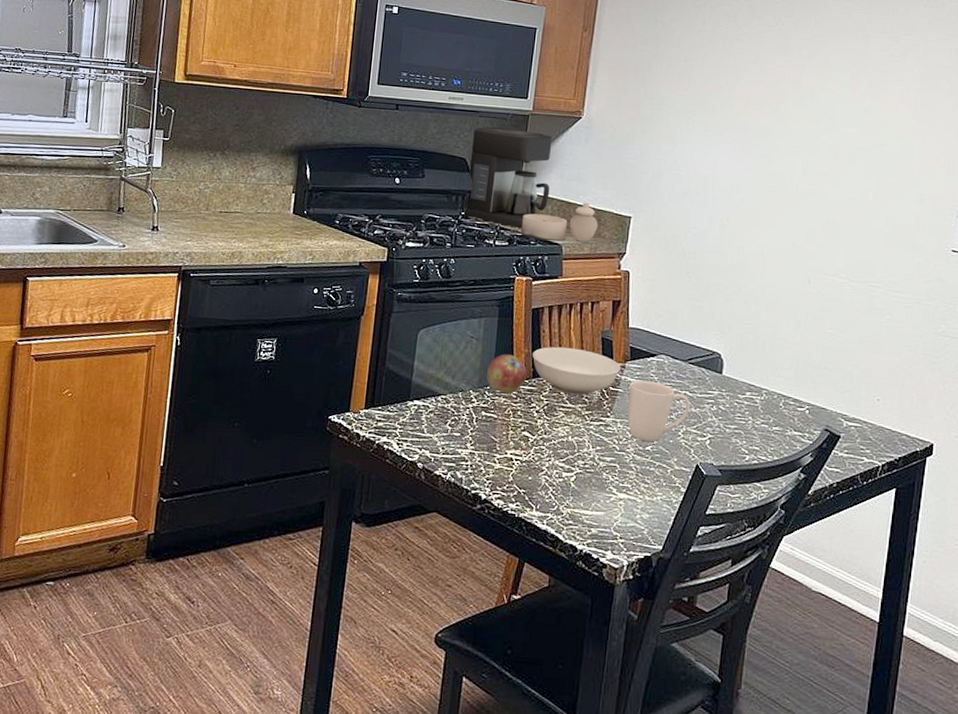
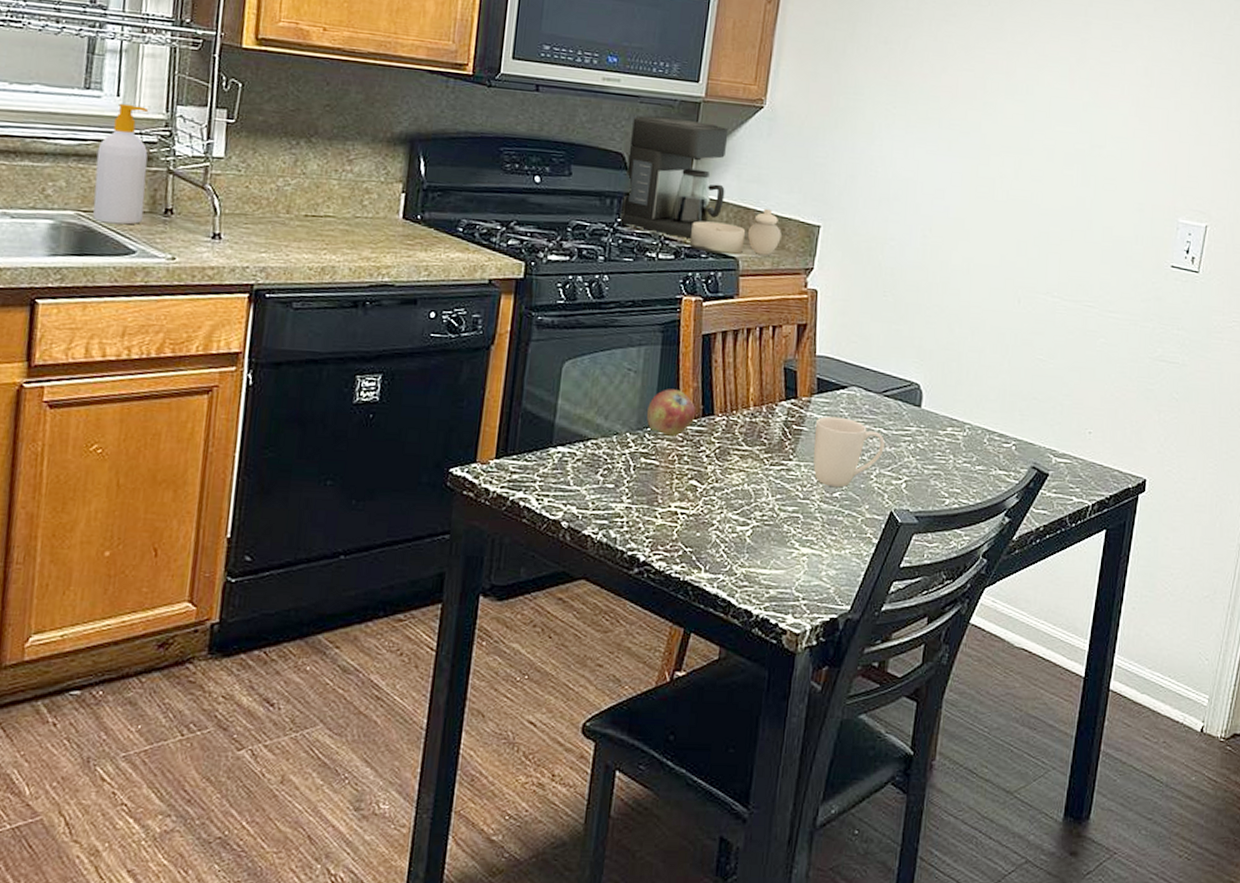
soap bottle: none [67,127,108,220] -> present [93,103,149,225]
bowl: present [532,346,620,396] -> none [702,379,805,436]

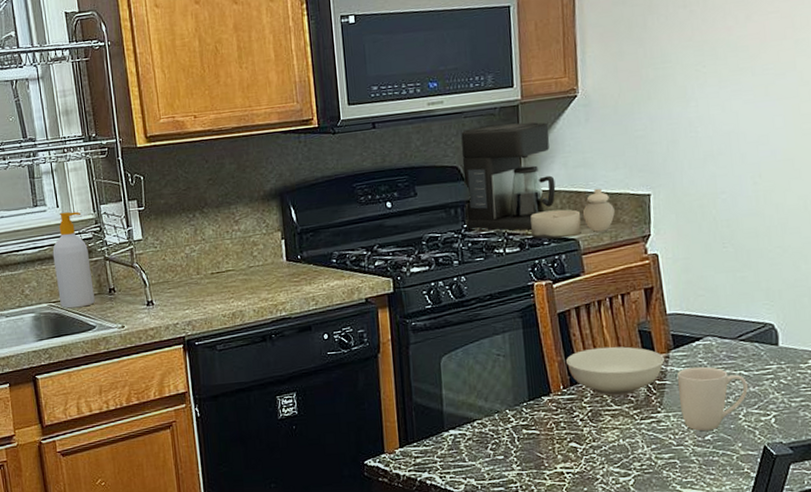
fruit: present [646,389,697,436] -> none [520,365,565,407]
bowl: none [702,379,805,436] -> present [566,346,664,396]

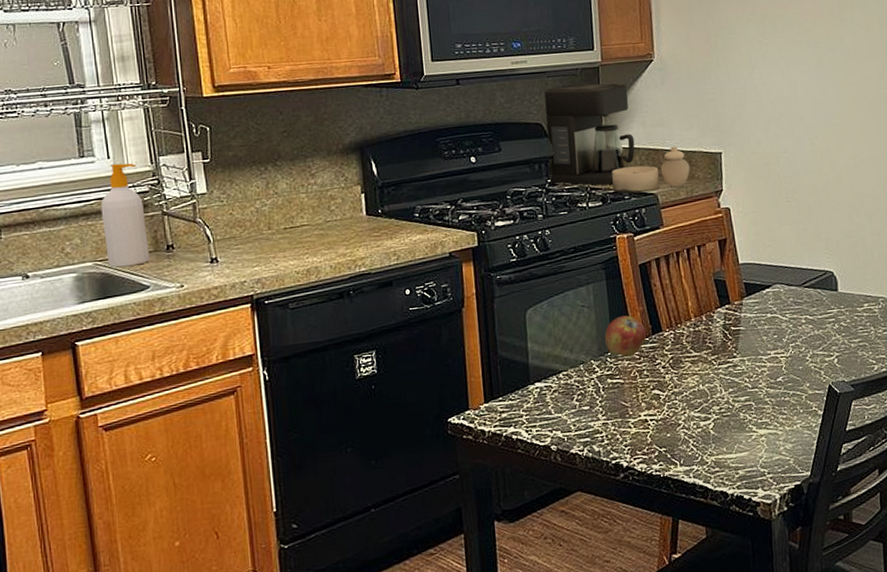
fruit: none [520,365,565,407] -> present [604,315,647,357]
bowl: present [566,346,664,396] -> none [648,295,738,343]
mug: present [677,366,748,432] -> none [750,312,813,374]

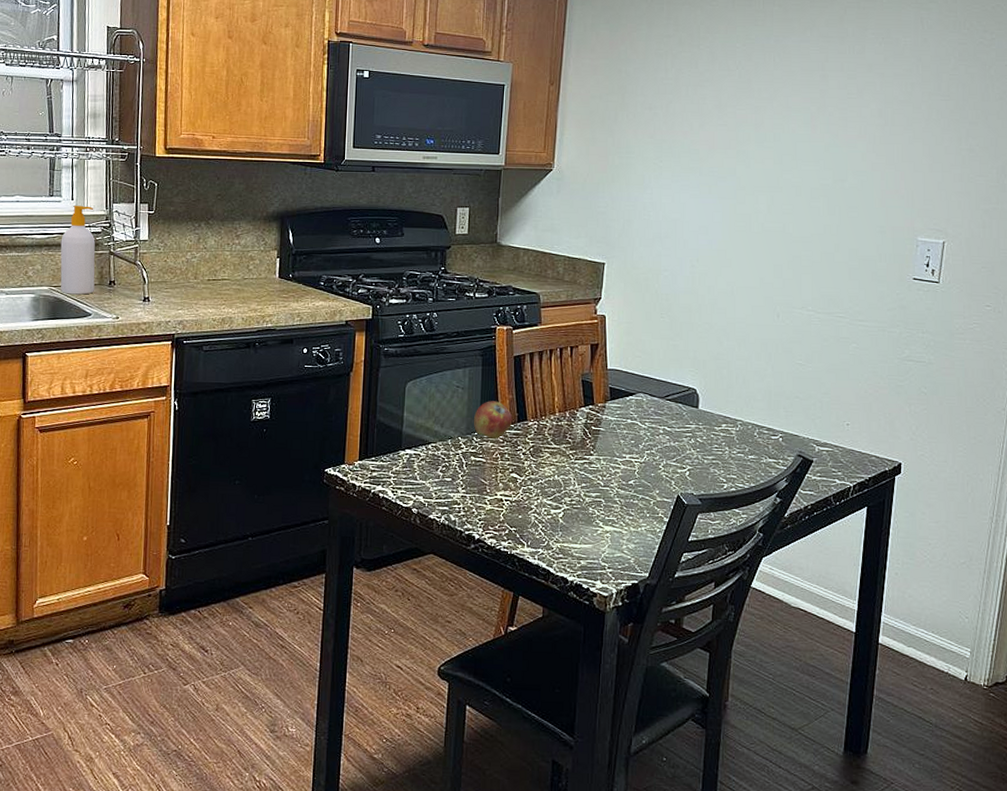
coffee maker: present [544,83,635,186] -> none [443,184,525,280]
canister: present [612,146,690,194] -> none [499,252,573,291]

